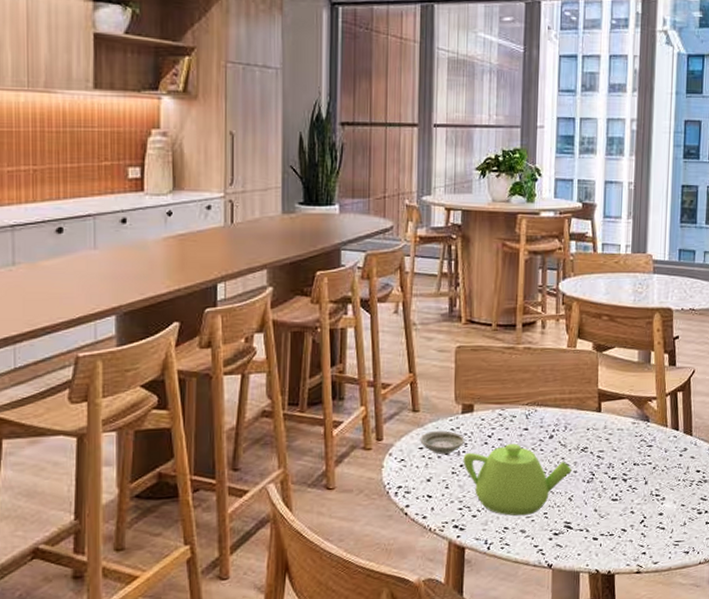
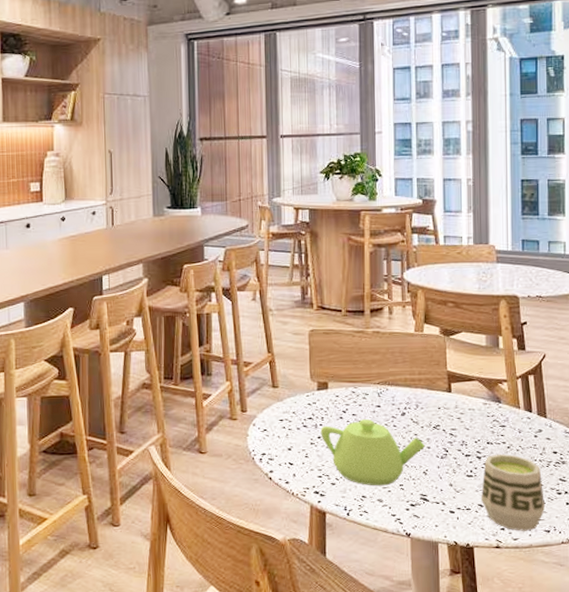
saucer: present [420,430,465,454] -> none [280,405,321,426]
cup: none [624,475,686,554] -> present [480,453,545,531]

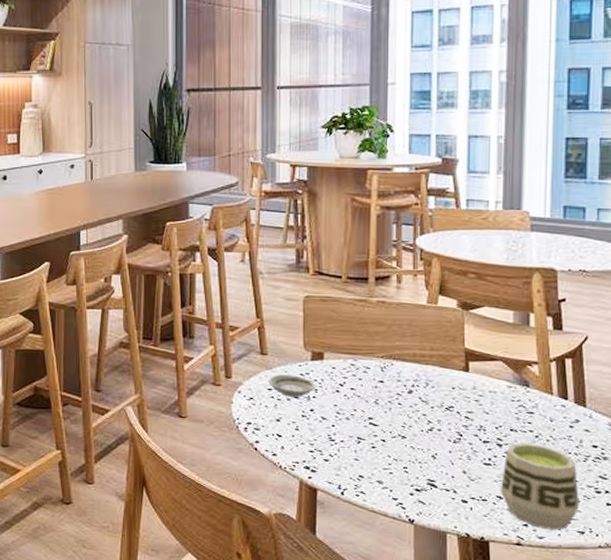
saucer: none [280,405,321,426] -> present [269,374,315,397]
teapot: present [320,418,425,486] -> none [313,393,435,467]

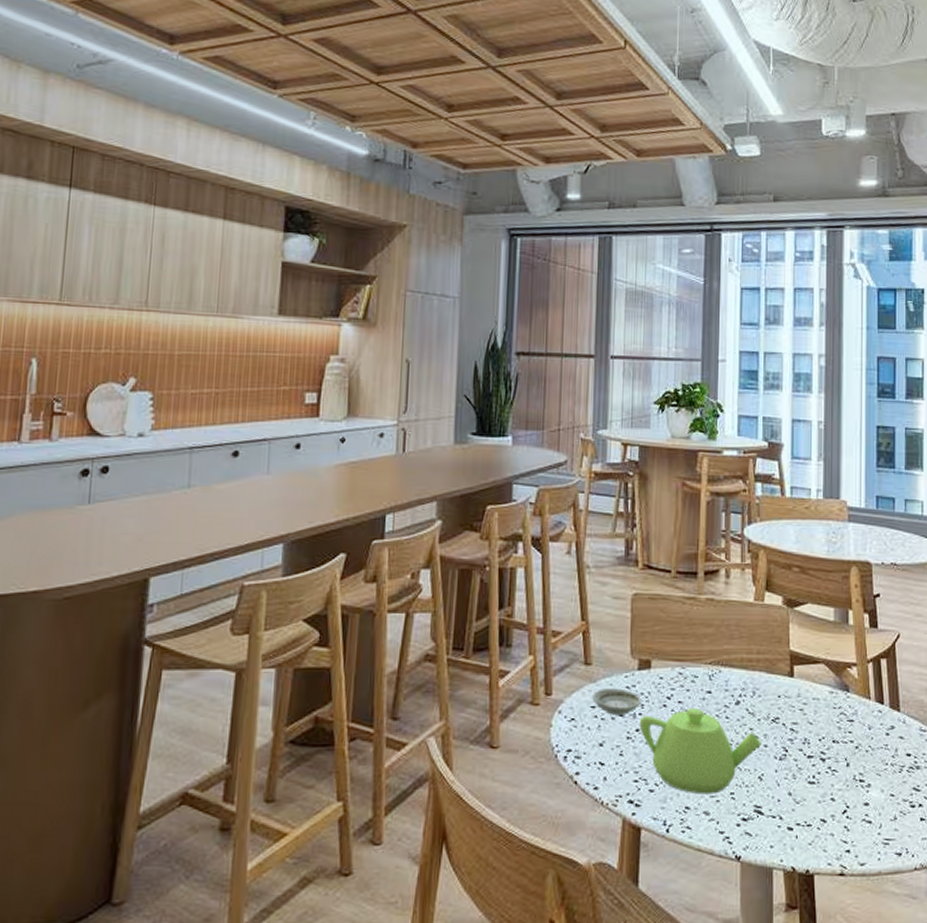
teapot: none [313,393,435,467] -> present [639,707,761,795]
cup: present [500,442,579,530] -> none [823,755,896,854]

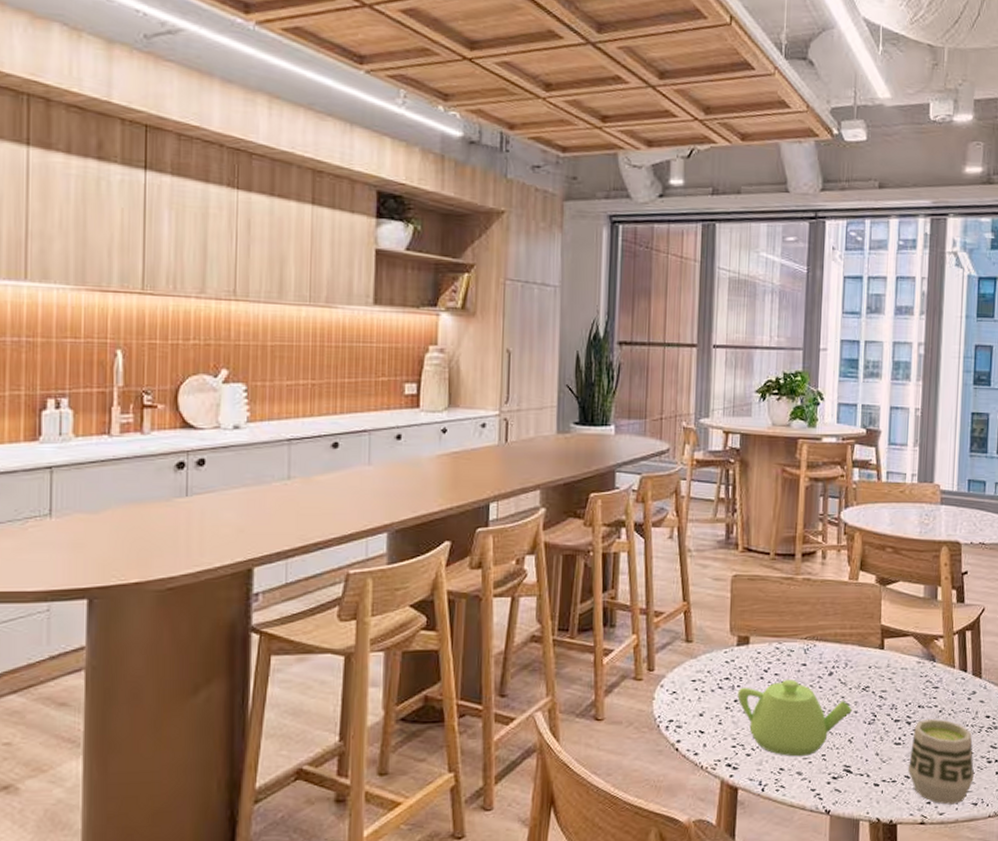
saucer: present [592,688,641,715] -> none [693,663,740,688]
cup: none [823,755,896,854] -> present [907,718,974,805]

